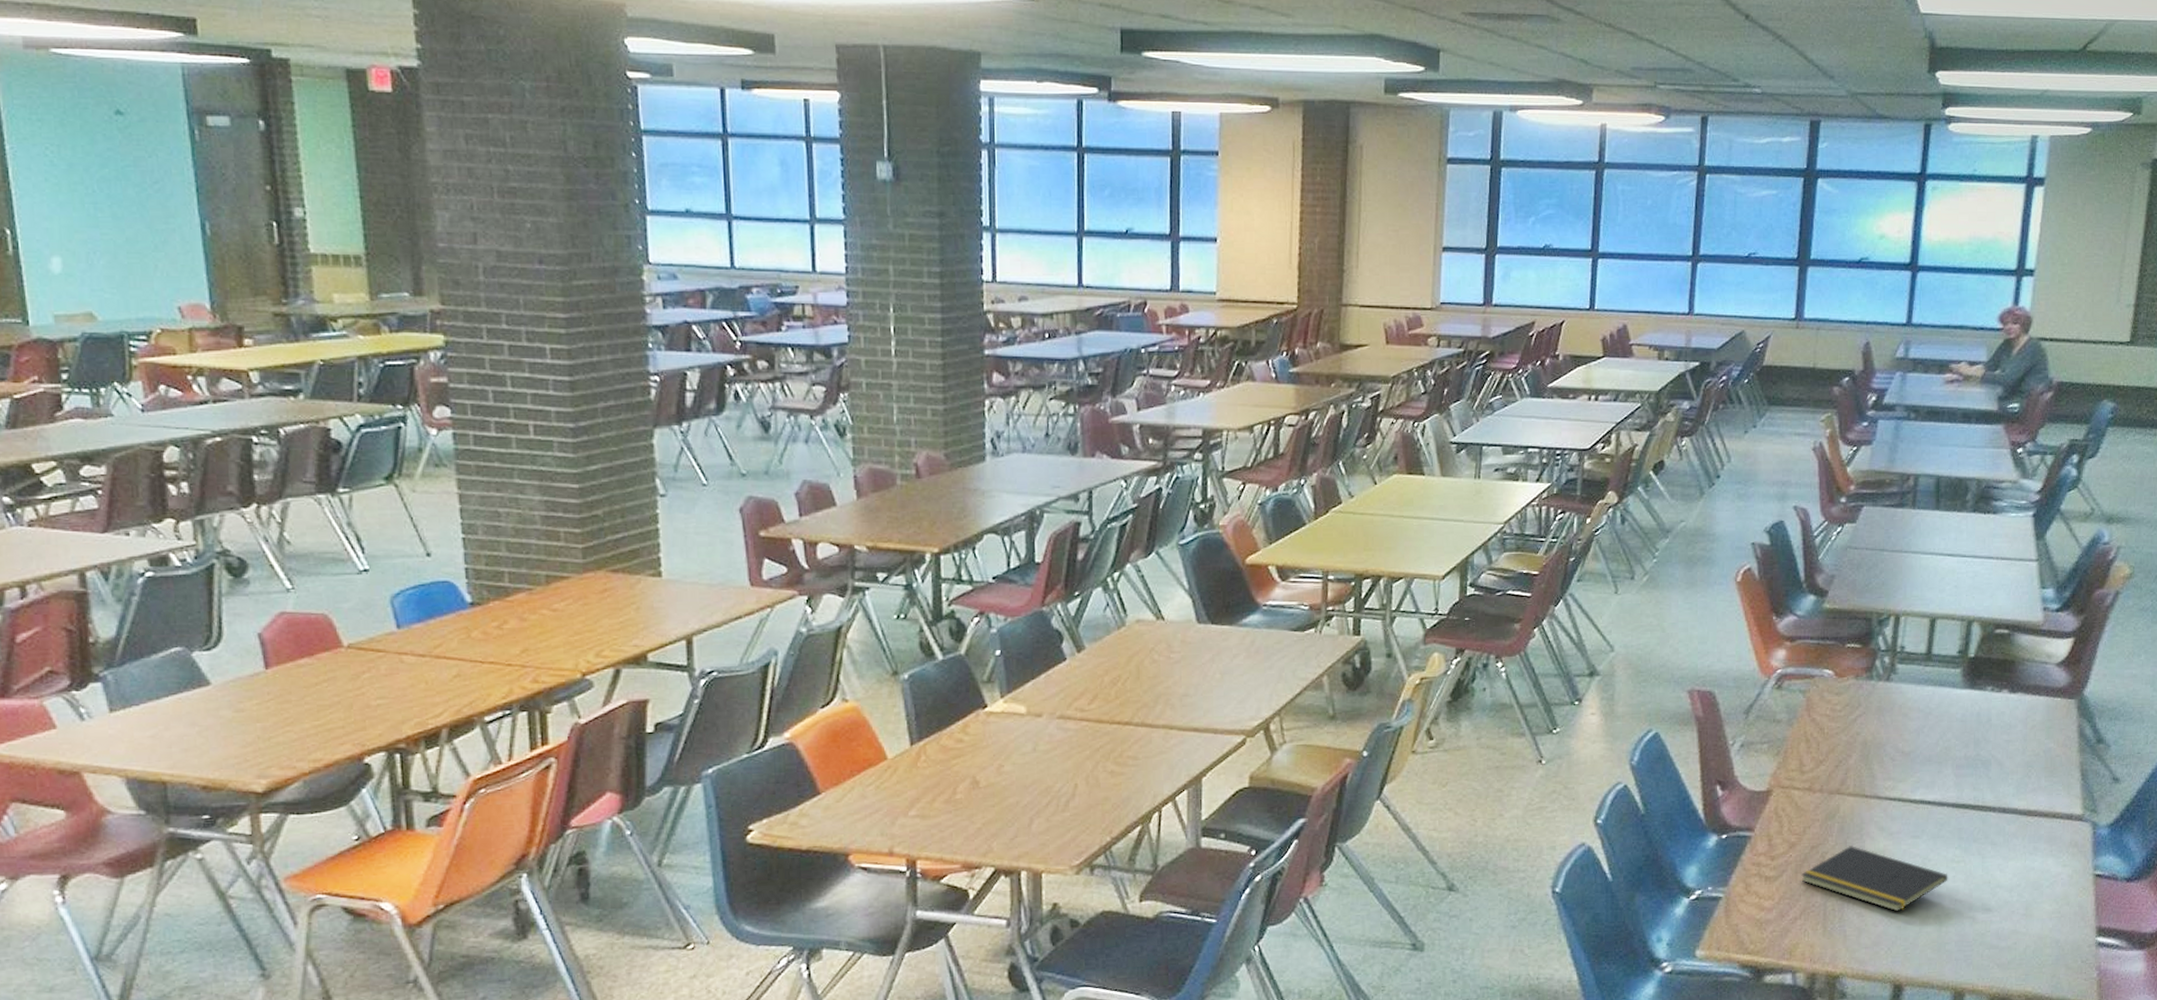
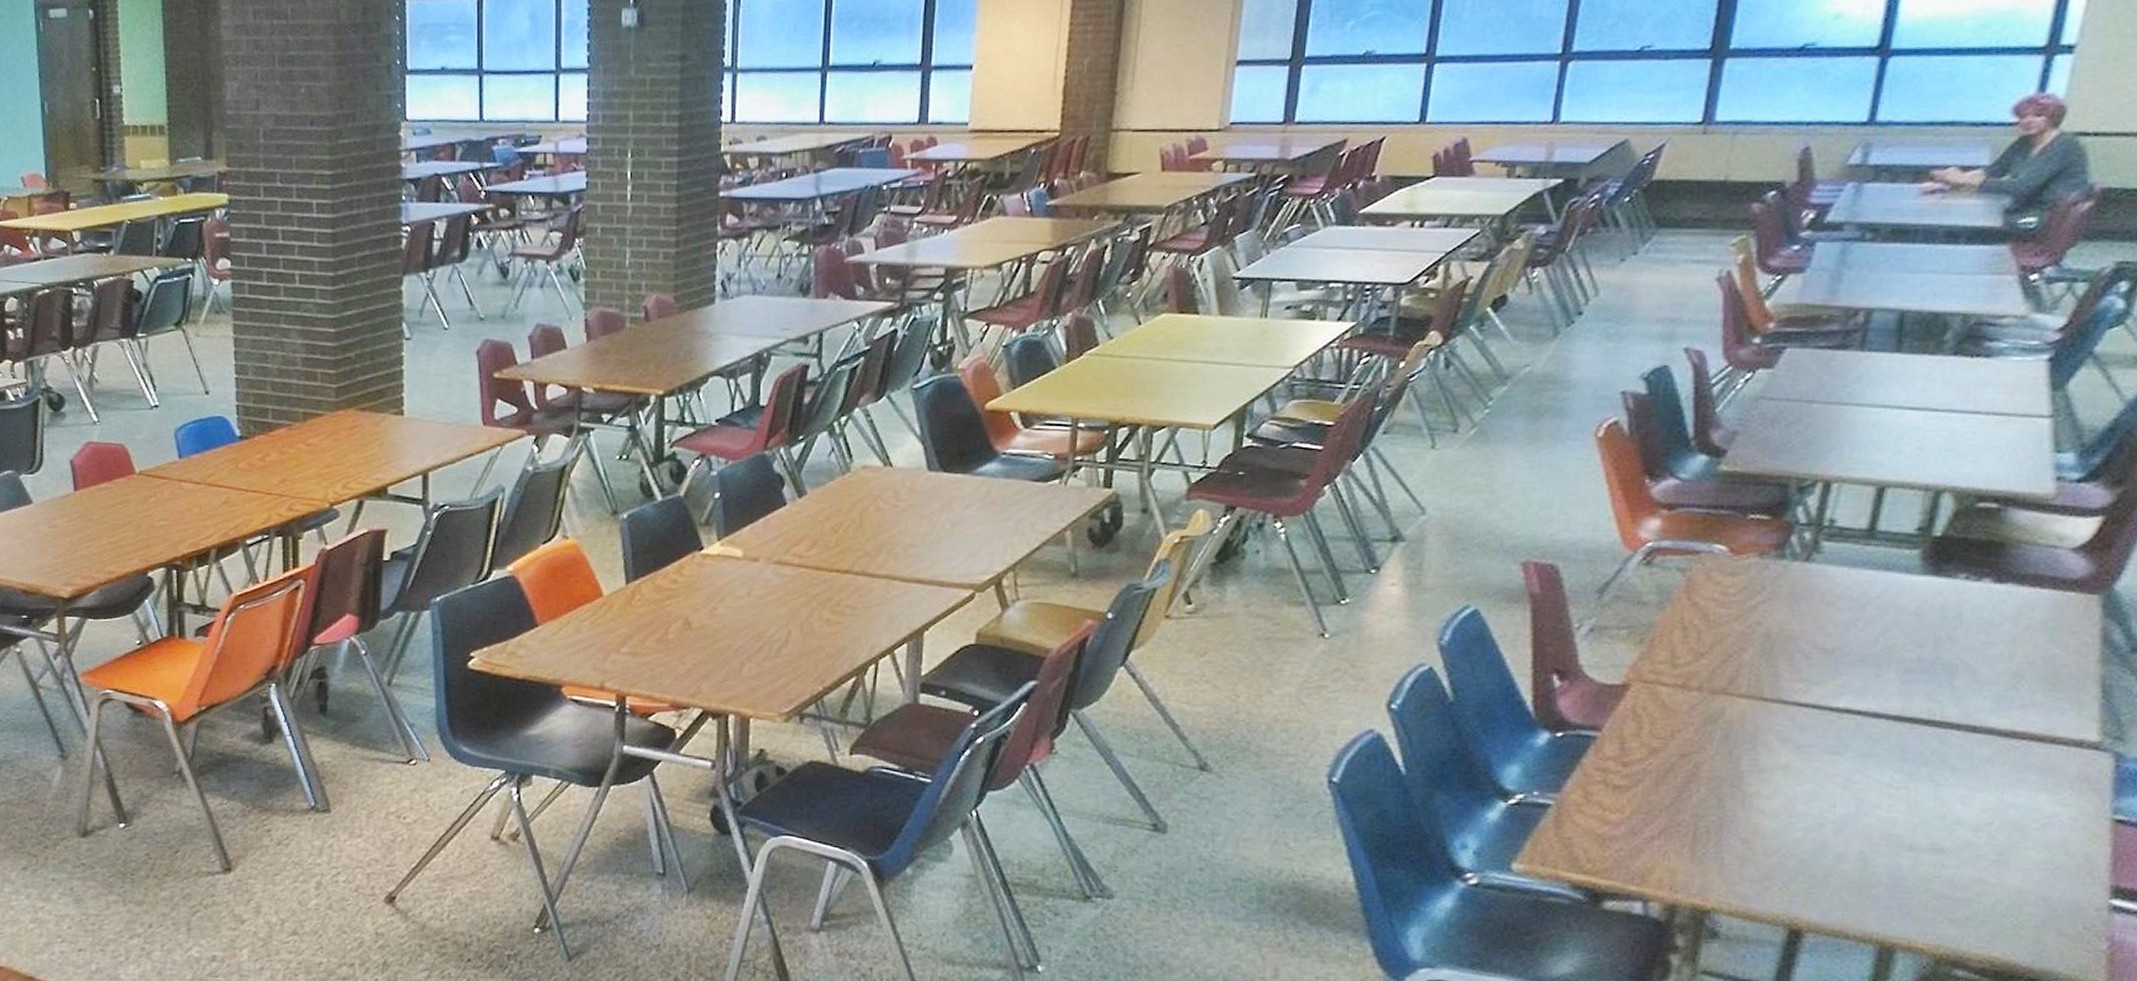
notepad: present [1801,846,1948,912] -> none [1663,757,1881,842]

